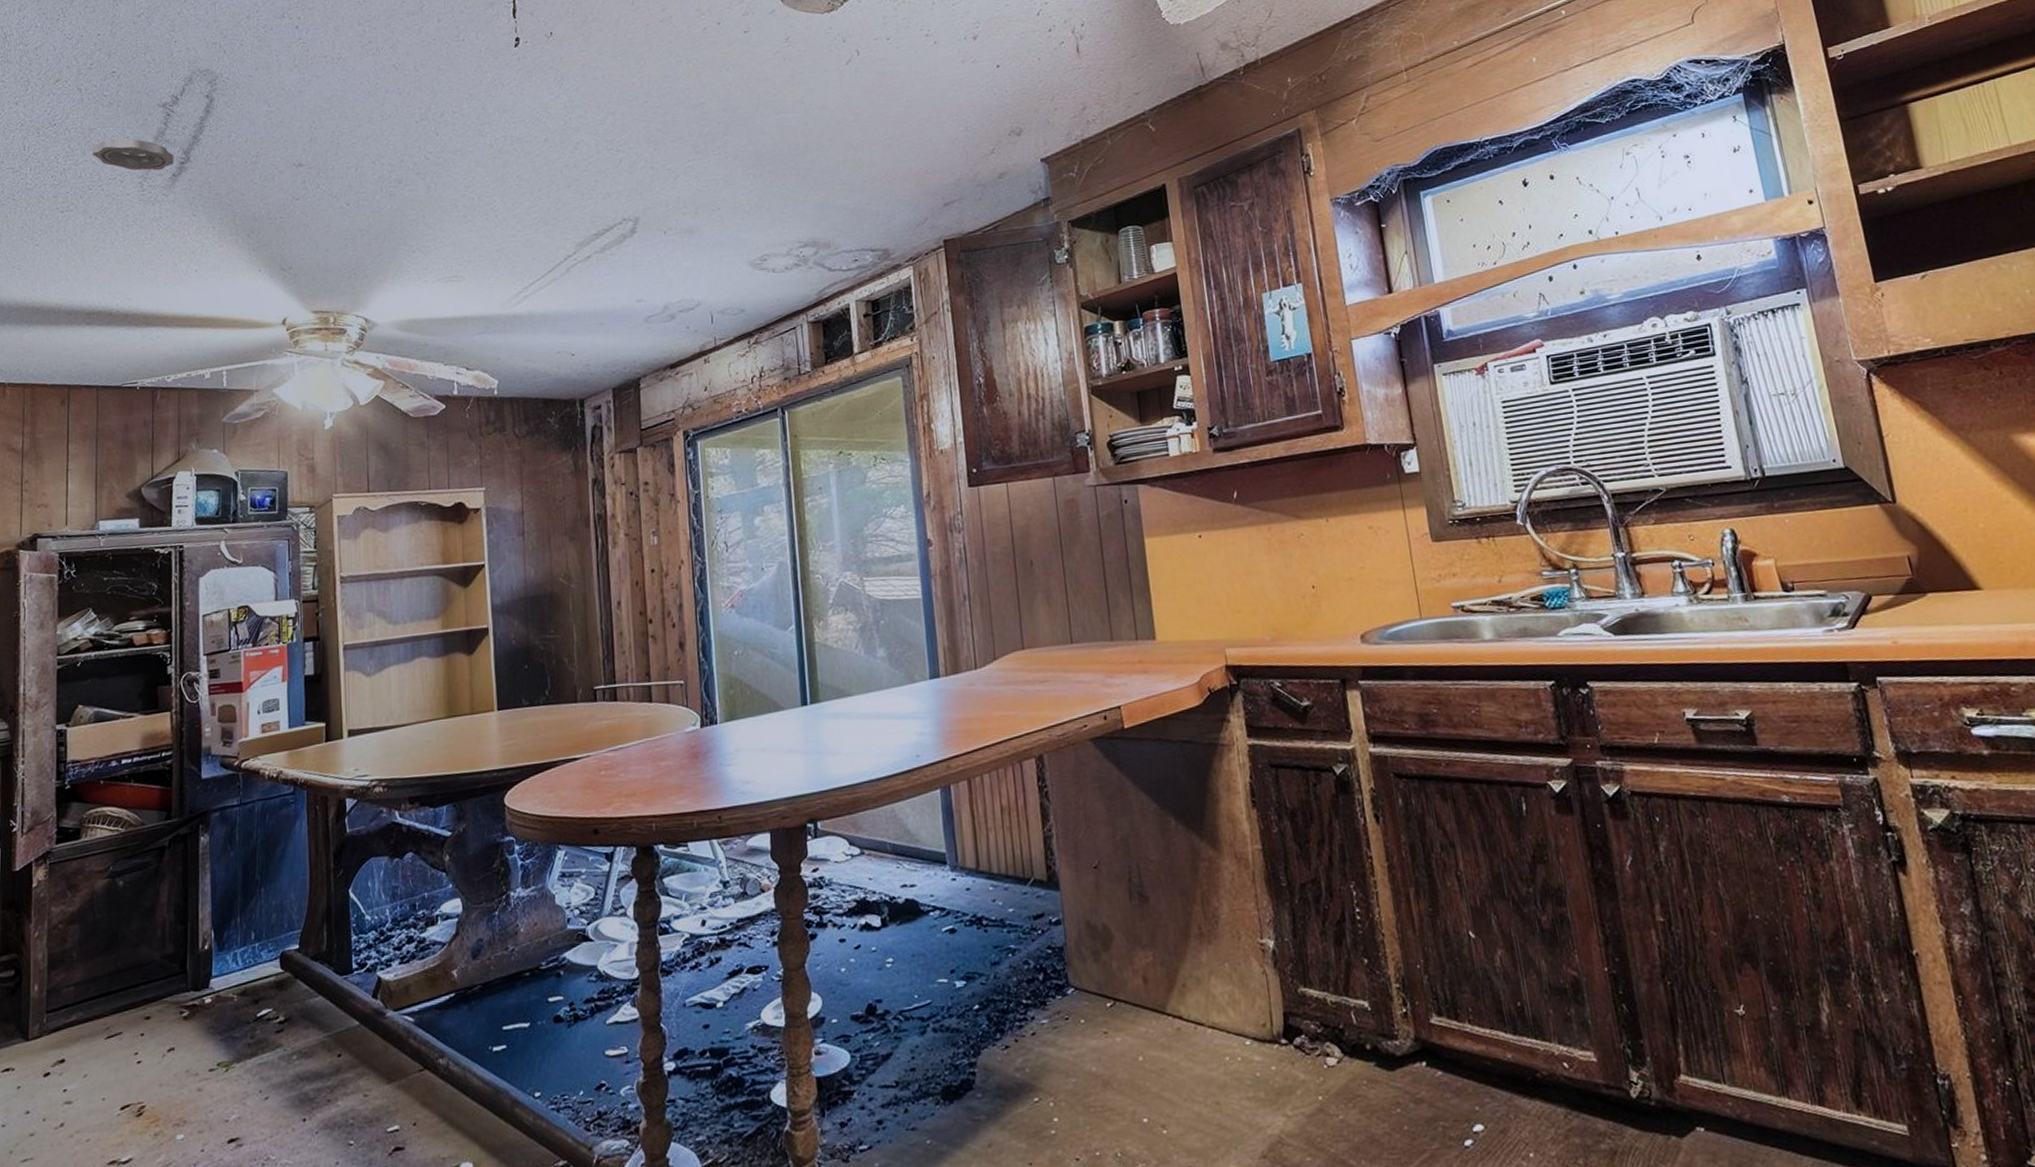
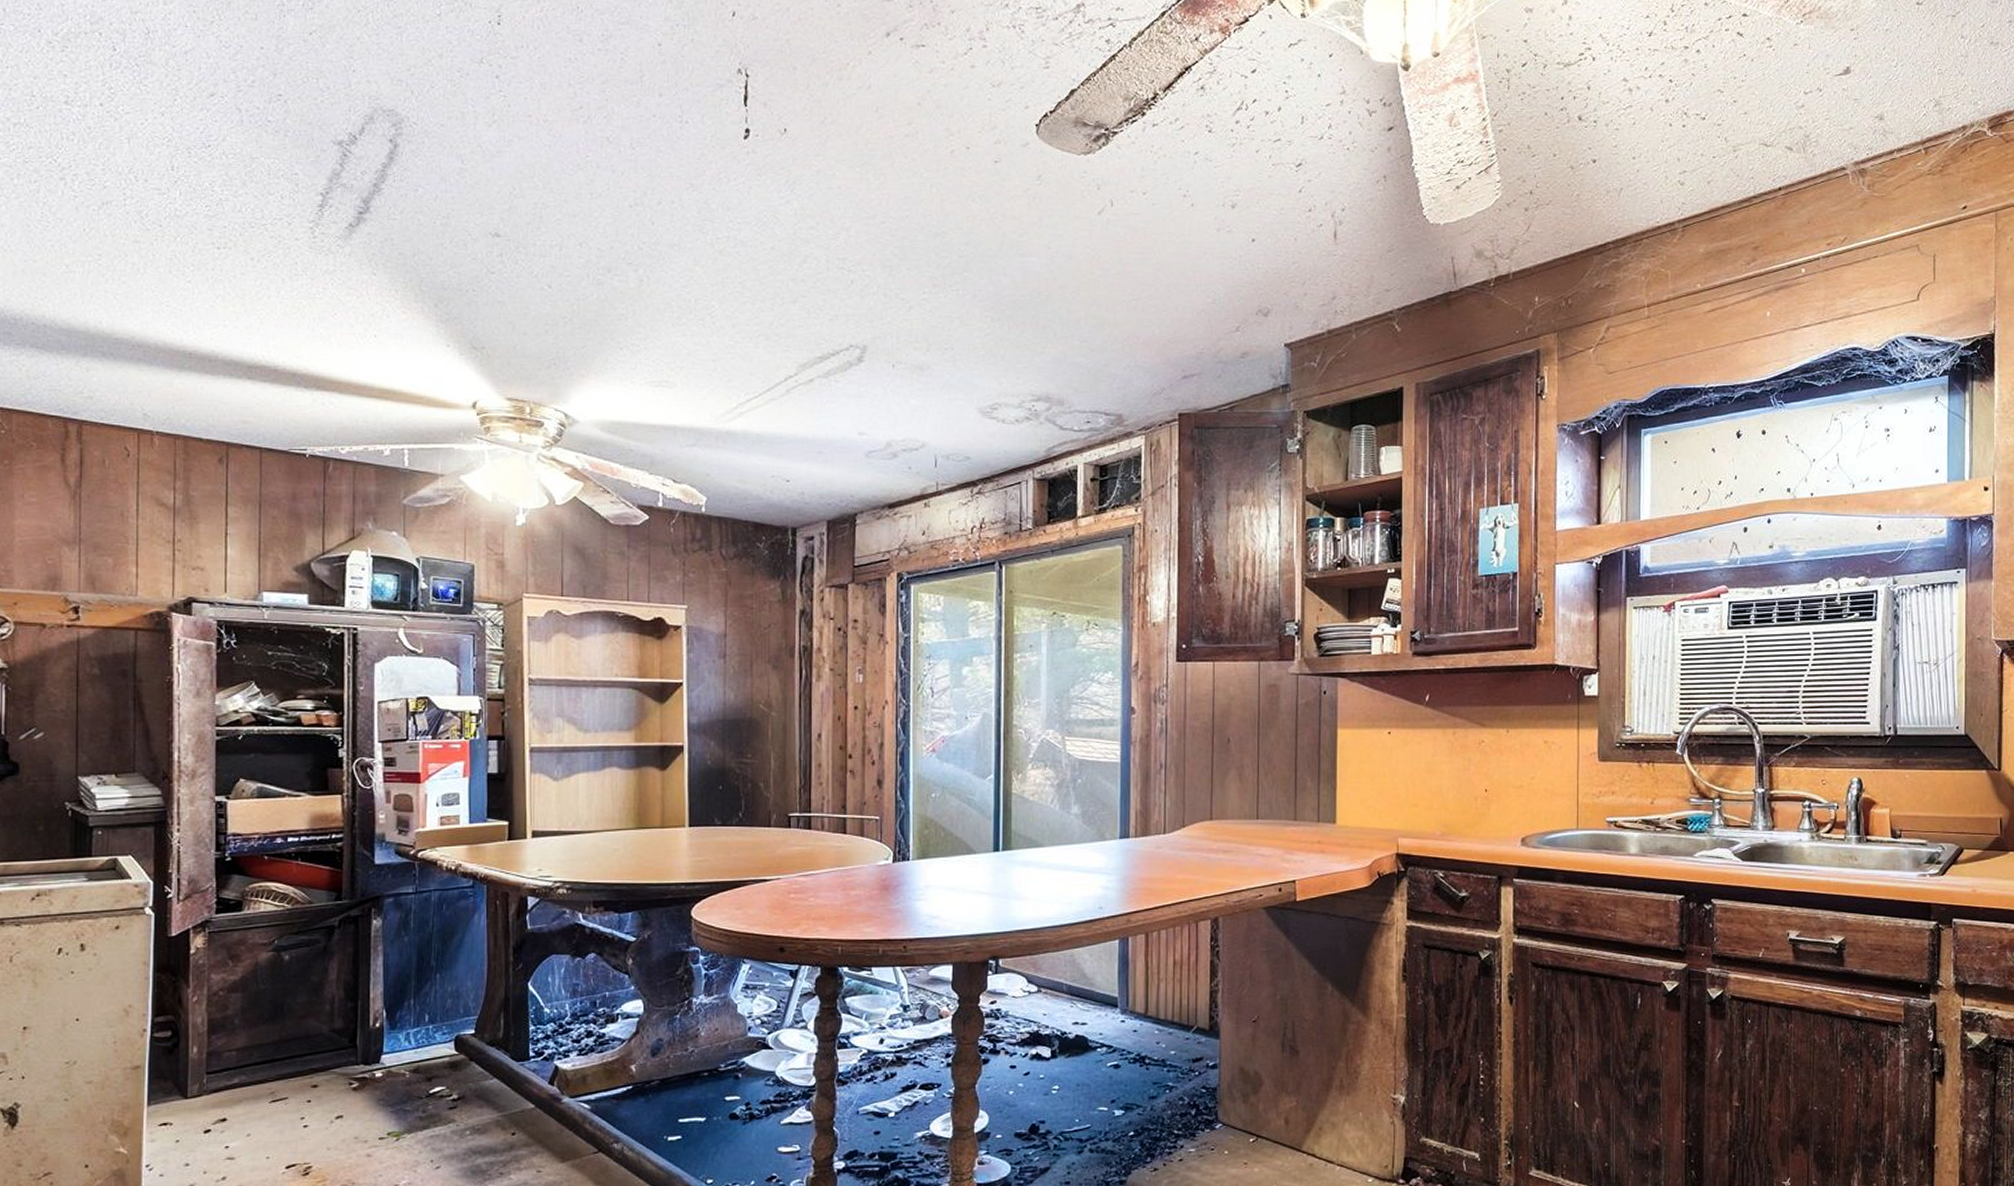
smoke detector: present [92,137,174,171] -> none [254,173,351,217]

